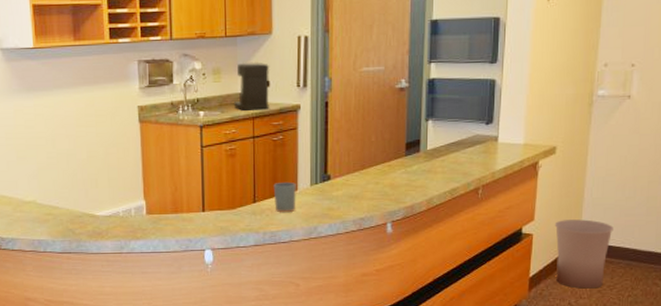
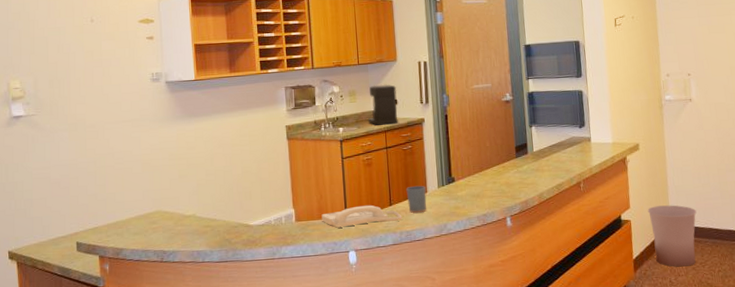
telephone: none [176,200,267,224] -> present [321,205,402,228]

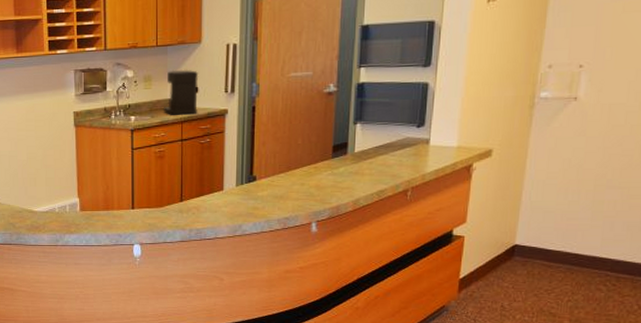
telephone: present [321,205,402,228] -> none [107,199,193,220]
mug: present [406,186,427,213] -> none [200,183,222,210]
waste bin: present [647,205,697,267] -> none [488,223,554,292]

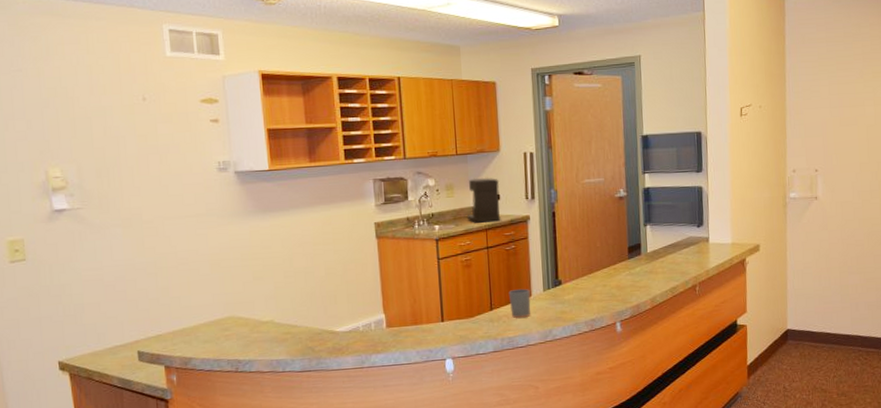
mug: none [200,183,222,210] -> present [508,289,531,318]

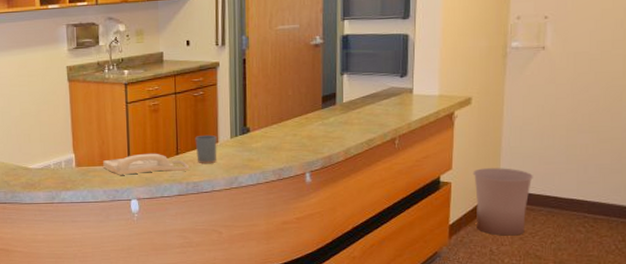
telephone: none [415,309,504,334] -> present [103,153,190,175]
coffee maker: present [466,177,501,224] -> none [155,23,190,69]
waste bin: none [764,309,815,373] -> present [472,168,533,236]

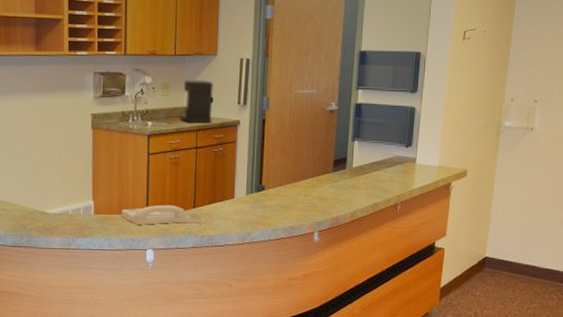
coffee maker: none [155,23,190,69] -> present [179,79,214,124]
mug: present [195,135,217,163] -> none [212,191,233,218]
waste bin: present [472,168,533,236] -> none [464,236,516,300]

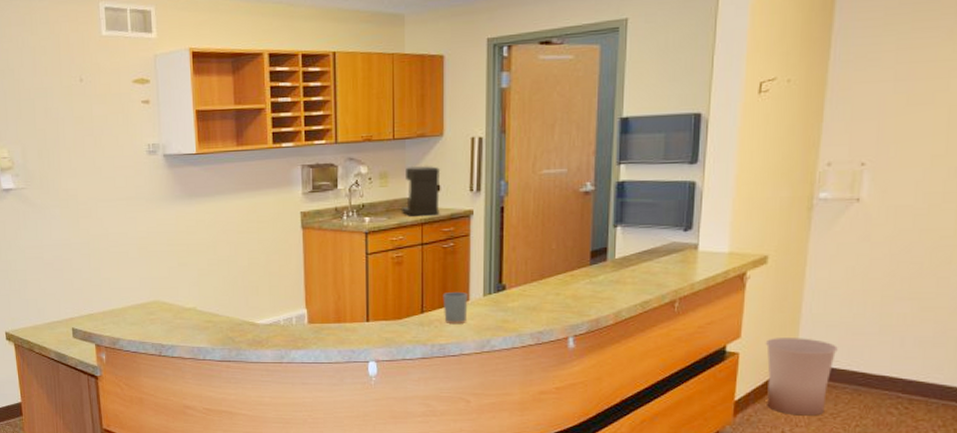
telephone: present [121,204,205,225] -> none [338,310,436,334]
mug: none [212,191,233,218] -> present [443,292,468,323]
waste bin: none [464,236,516,300] -> present [765,338,838,416]

